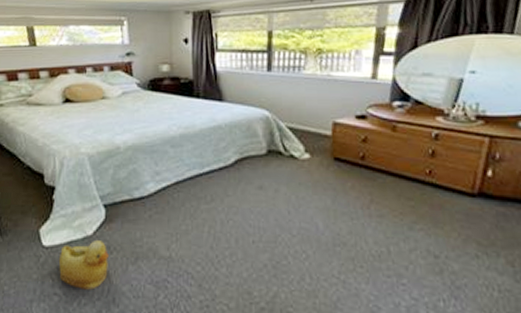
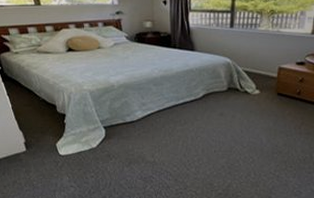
rubber duck: present [58,241,109,290] -> none [72,151,109,183]

